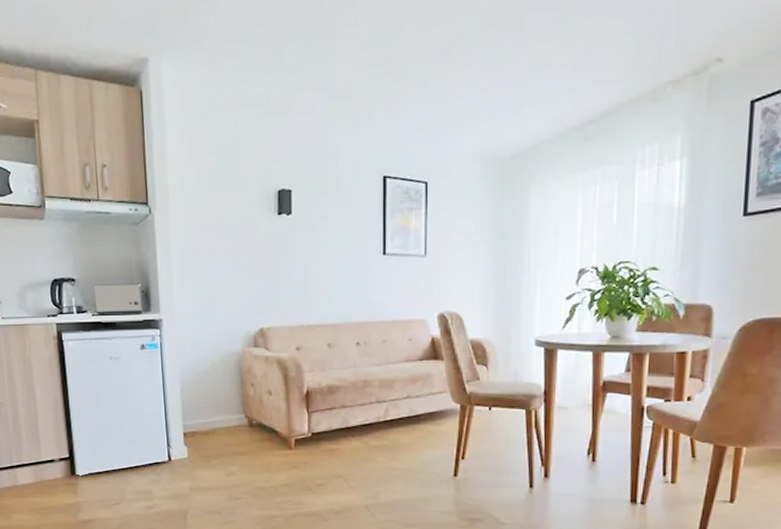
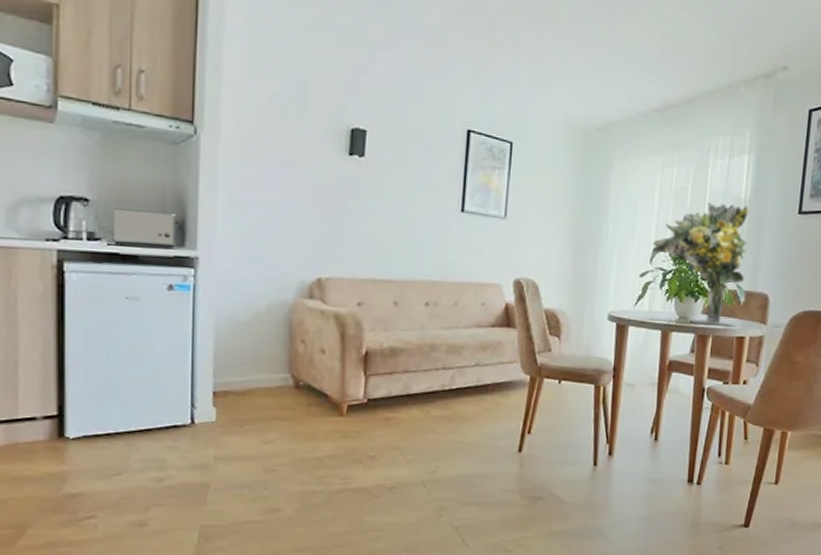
bouquet: none [578,213,685,342] -> present [652,202,749,327]

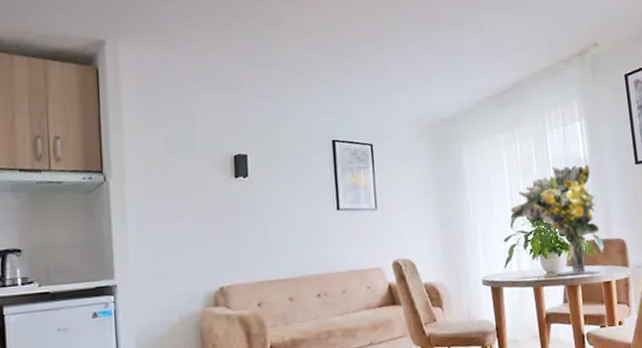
toaster: present [113,208,178,250] -> none [41,250,97,286]

